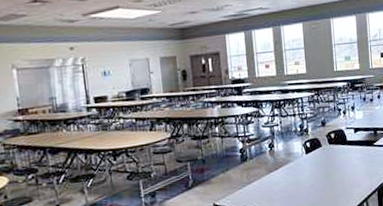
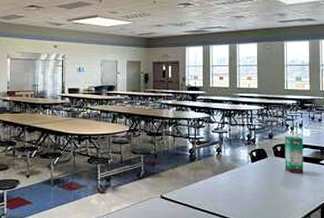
carton: none [337,118,359,159] -> present [284,134,304,173]

